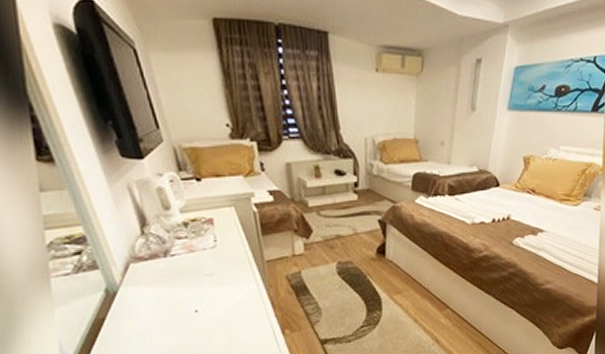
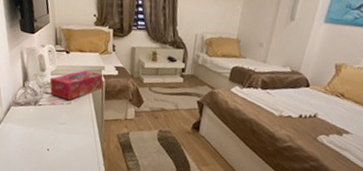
tissue box: none [179,201,257,243] -> present [49,70,103,101]

